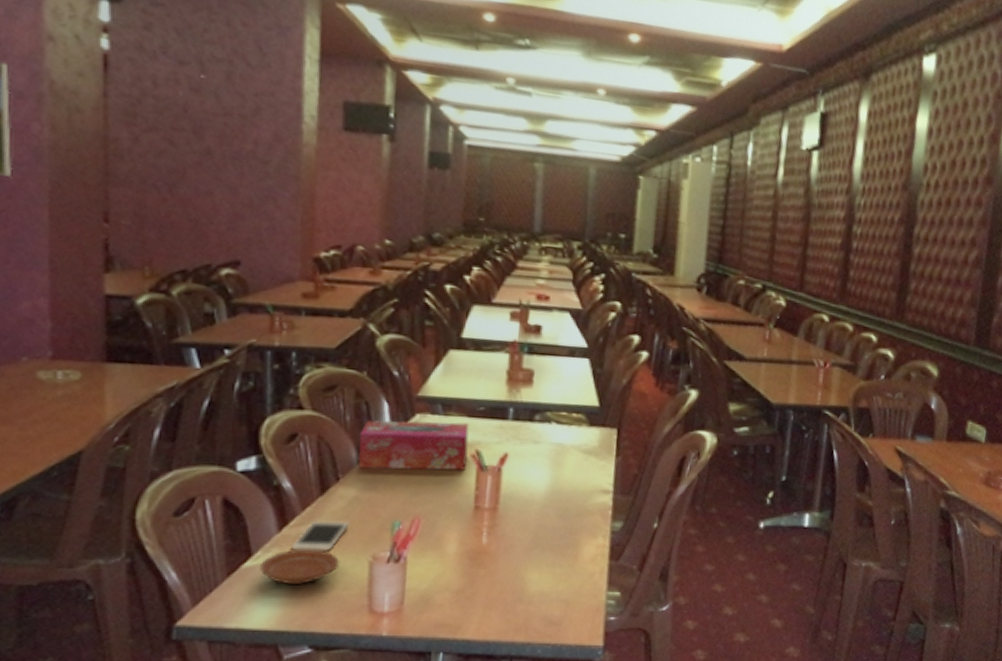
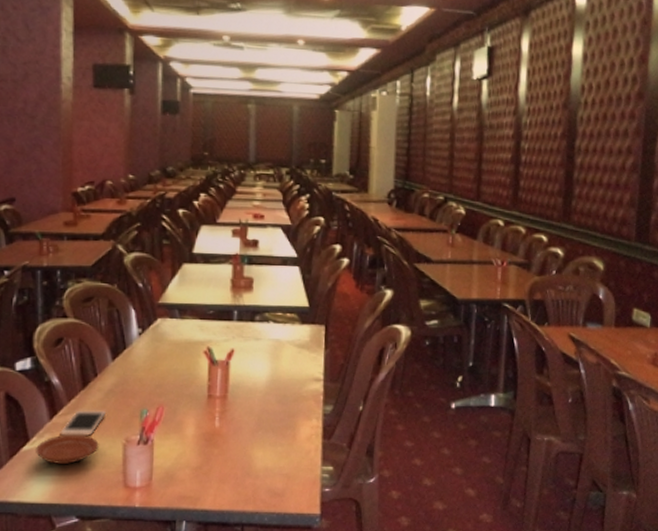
tissue box: present [358,420,469,470] -> none [112,324,201,366]

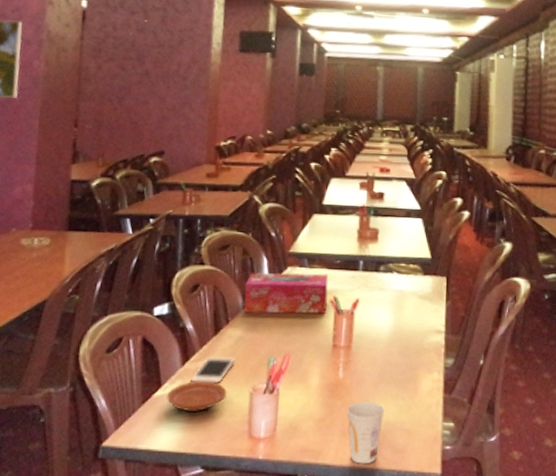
tissue box: none [112,324,201,366] -> present [244,273,329,314]
cup: none [224,448,263,508] -> present [347,401,385,465]

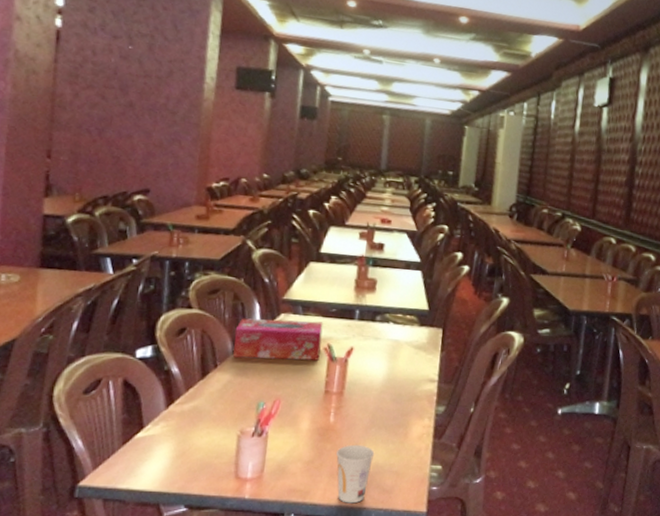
plate: present [167,381,227,413] -> none [149,423,214,454]
cell phone: present [190,356,236,383] -> none [175,400,224,426]

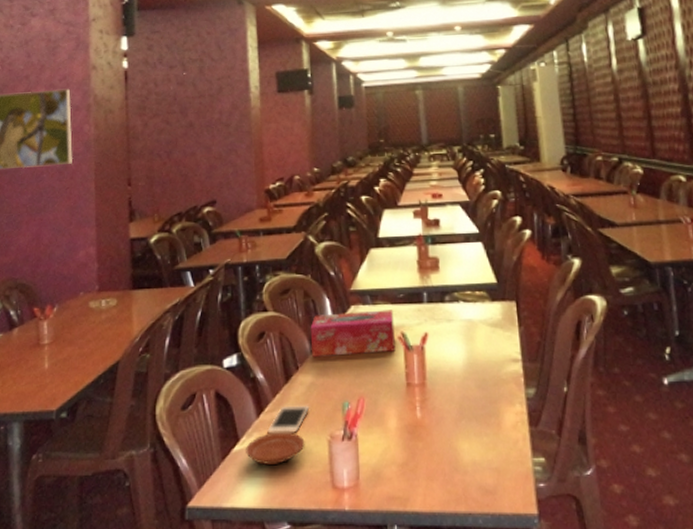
plate: none [149,423,214,454] -> present [246,432,305,466]
cell phone: none [175,400,224,426] -> present [267,405,310,434]
cup: present [336,444,375,504] -> none [430,440,470,509]

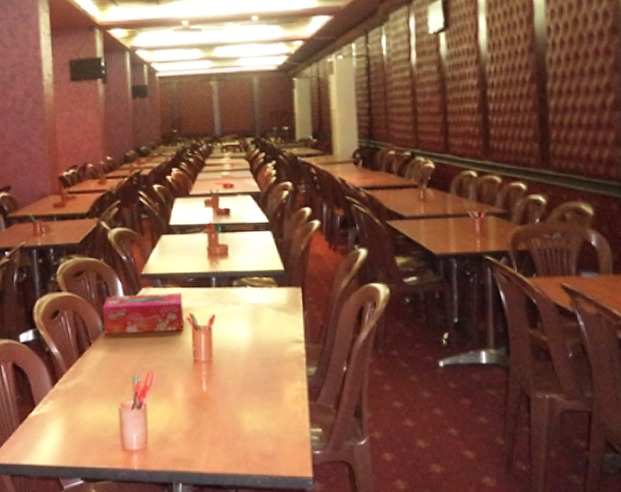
plate: present [246,432,305,466] -> none [42,400,97,430]
cell phone: present [267,405,310,434] -> none [62,377,102,402]

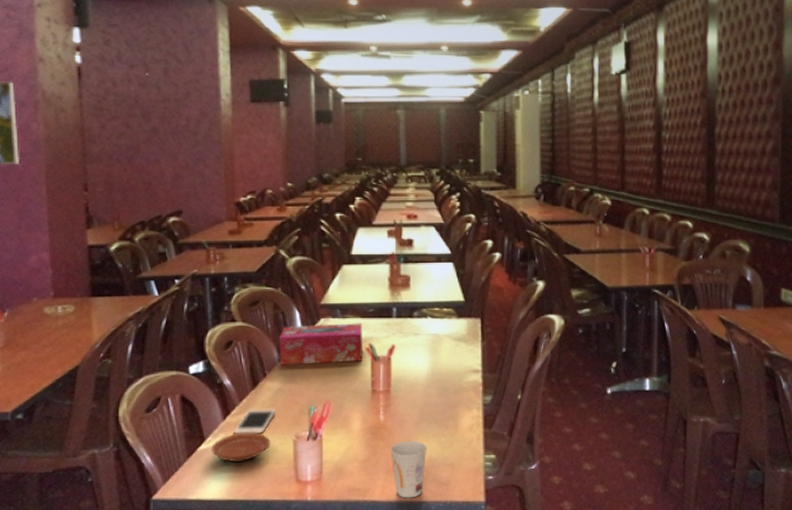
plate: none [42,400,97,430] -> present [212,433,271,463]
cell phone: none [62,377,102,402] -> present [233,409,277,434]
cup: none [214,411,252,471] -> present [390,440,428,498]

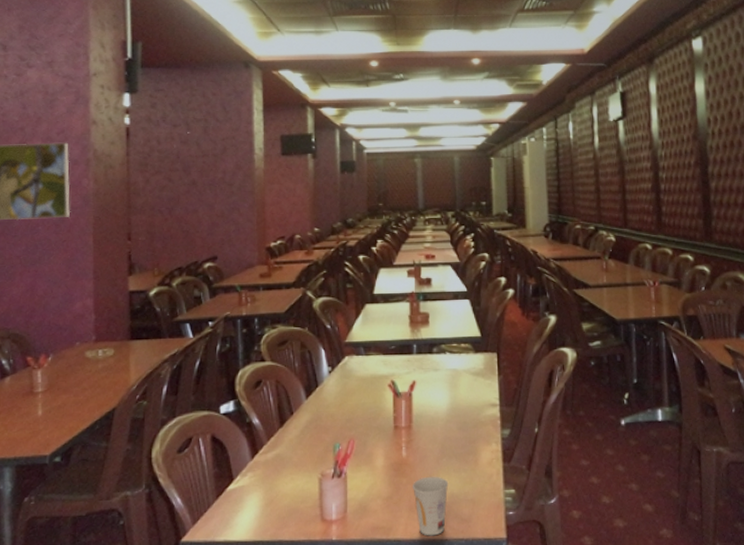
plate: present [212,433,271,463] -> none [240,471,297,502]
cell phone: present [233,409,277,434] -> none [261,447,303,473]
tissue box: present [279,323,363,365] -> none [305,360,385,403]

